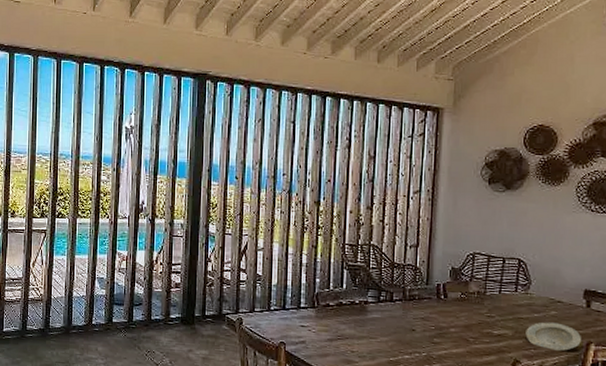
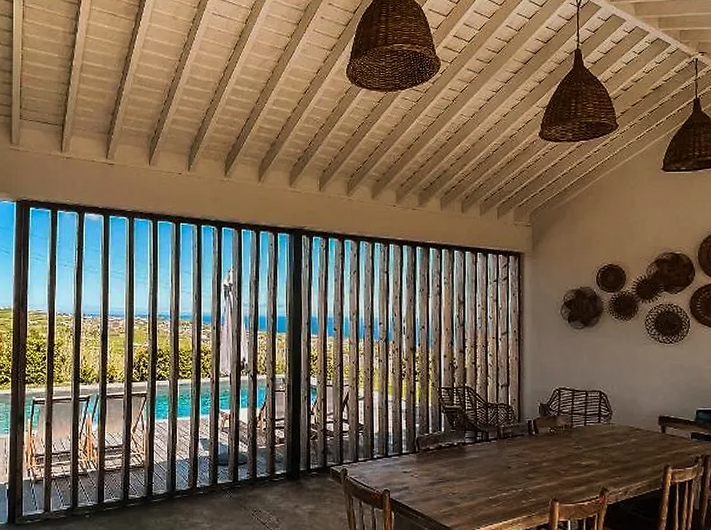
plate: present [525,322,581,352] -> none [610,449,660,477]

